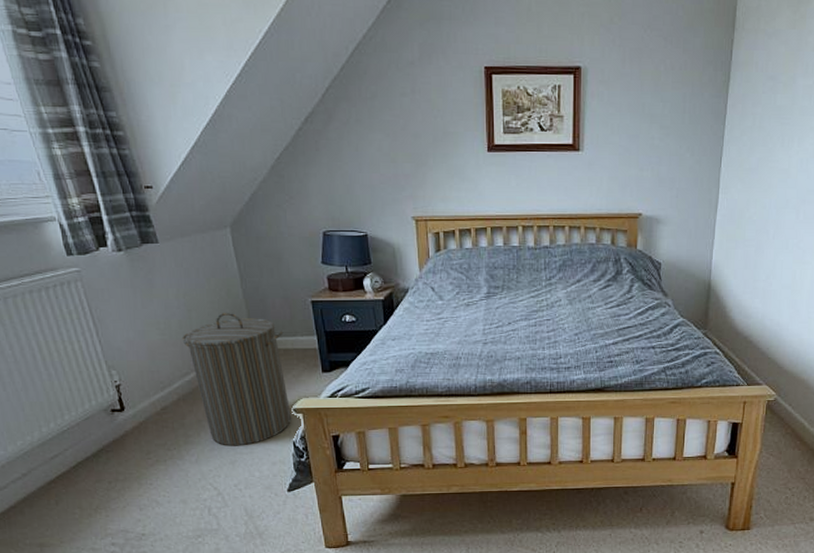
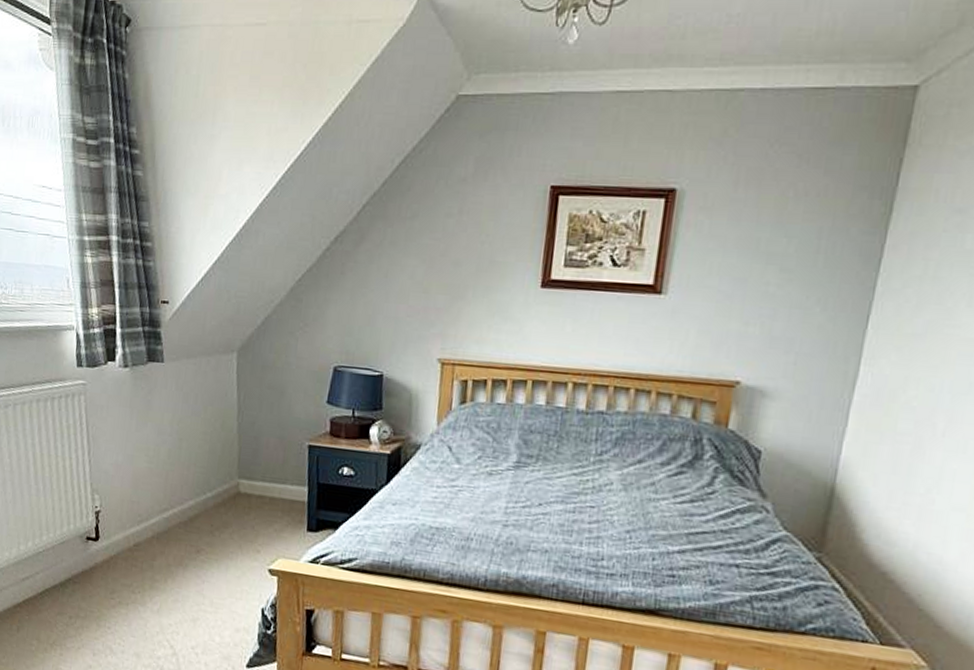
laundry hamper: present [182,312,292,446] -> none [167,446,273,603]

